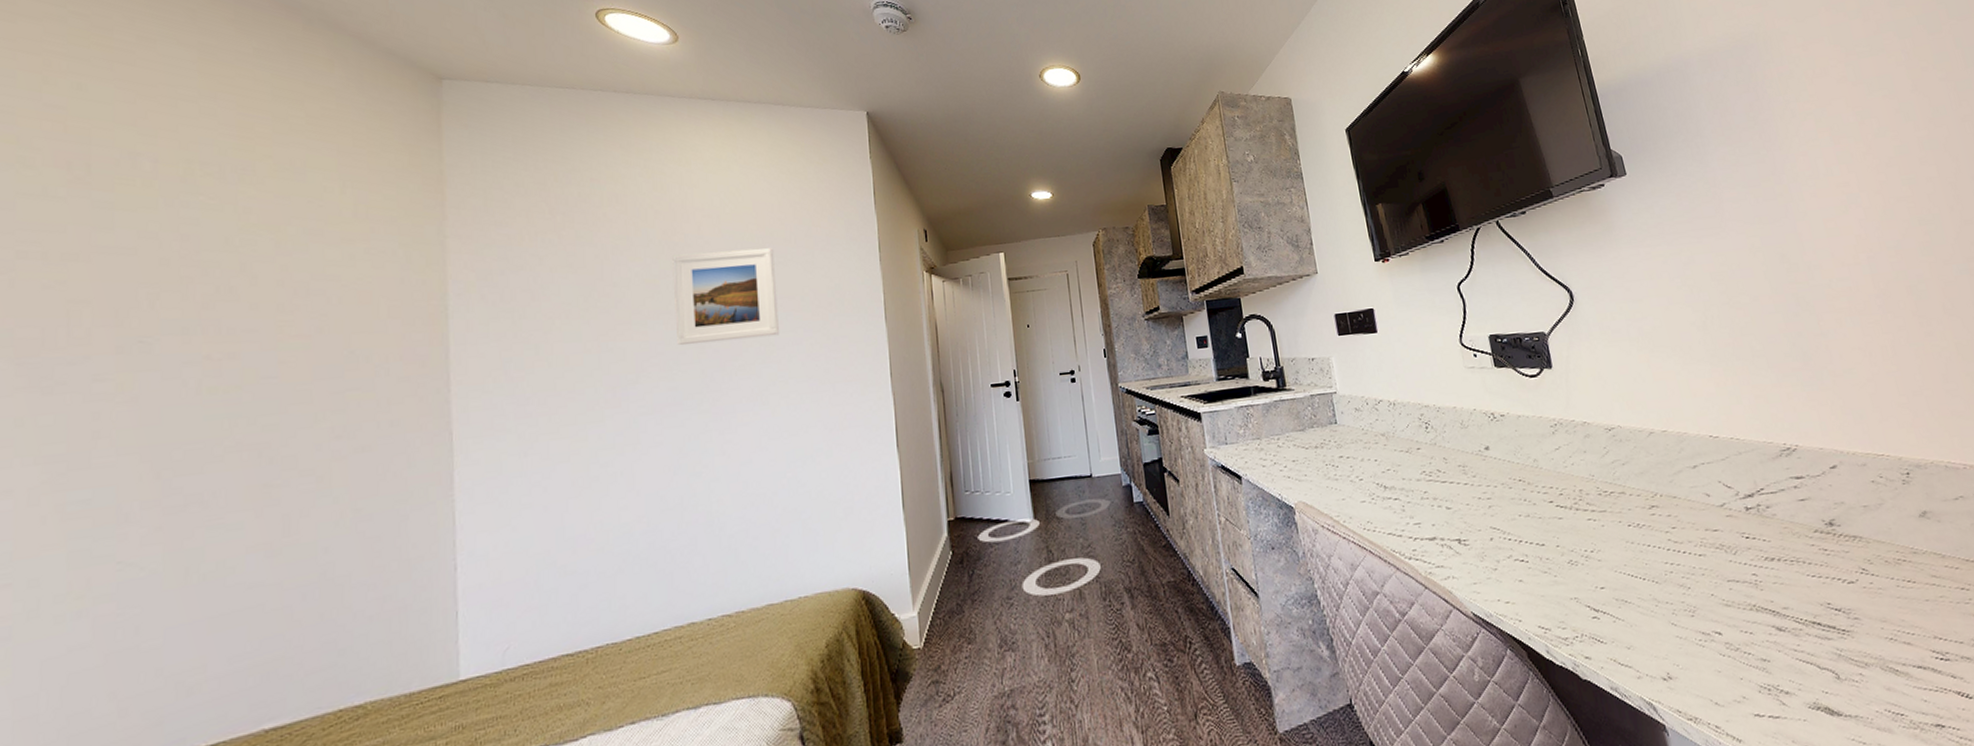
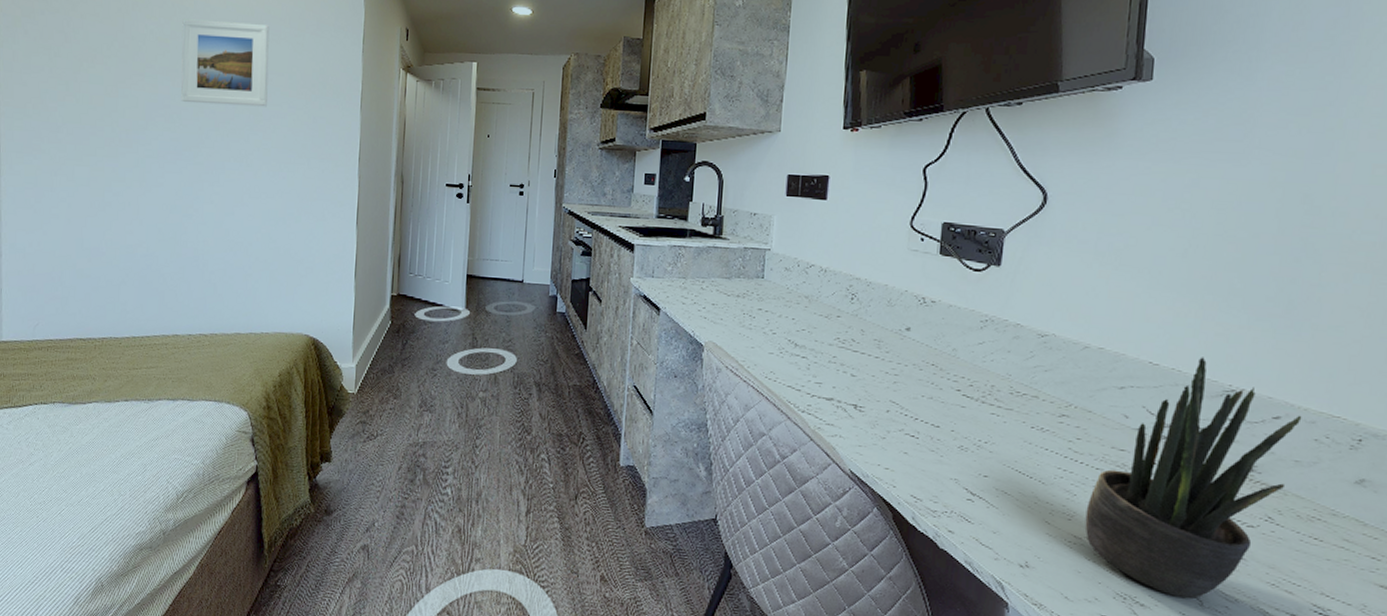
potted plant: none [1702,421,1865,676] -> present [1085,357,1302,599]

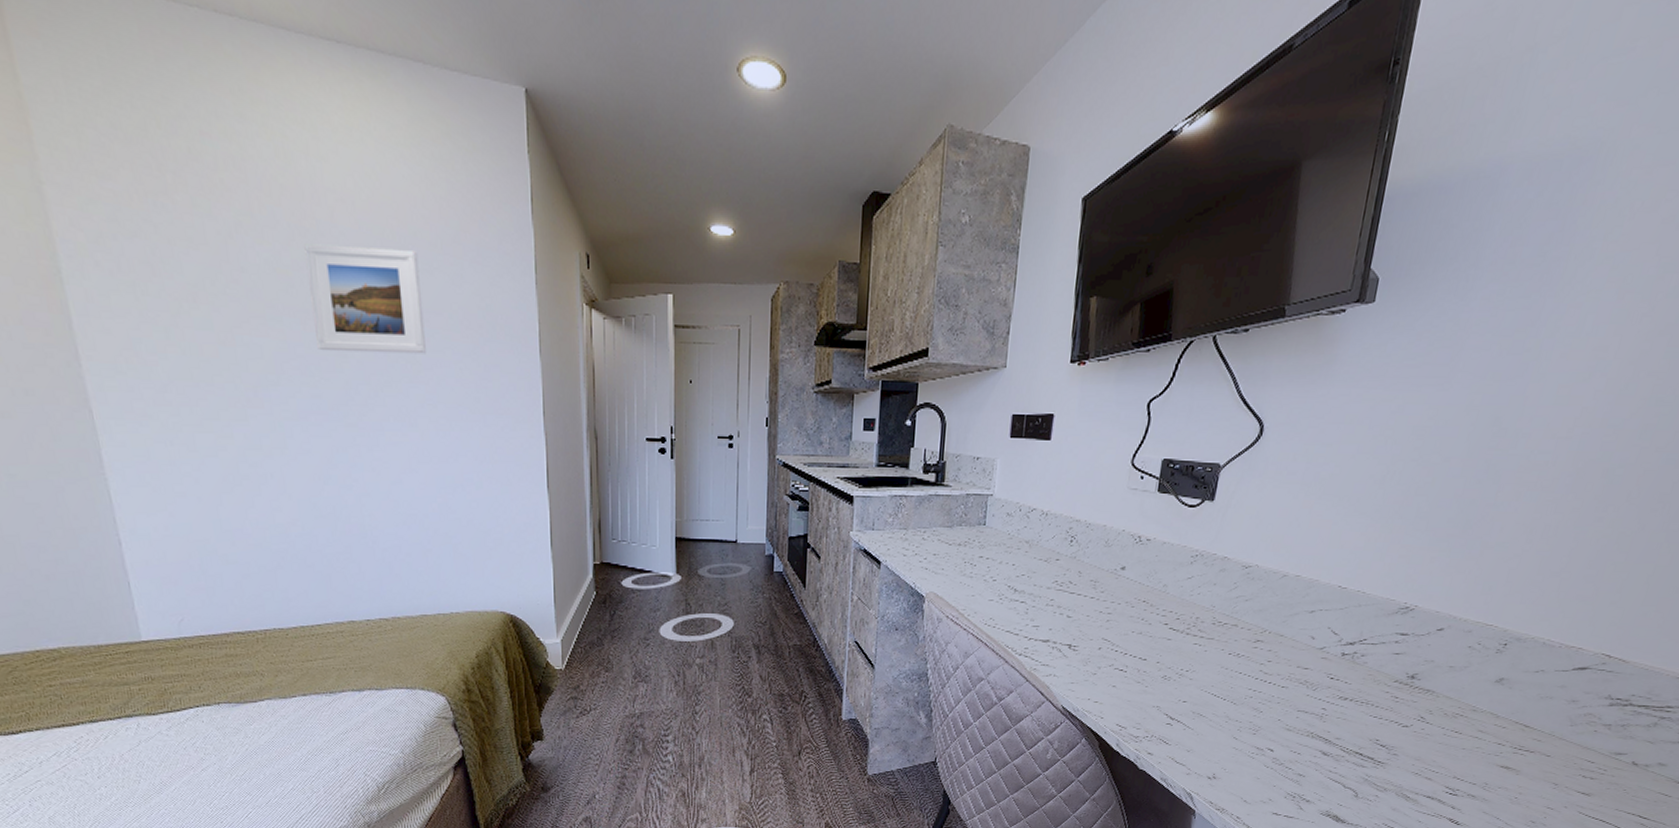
potted plant: present [1085,357,1302,599] -> none [1267,578,1462,792]

